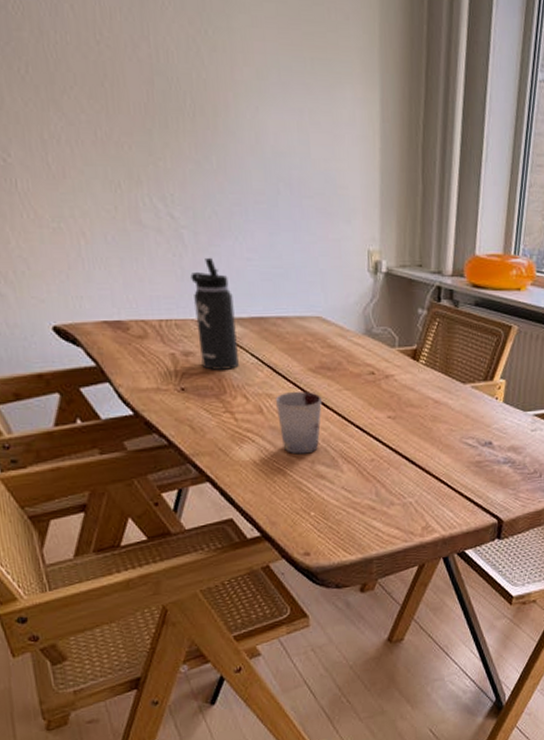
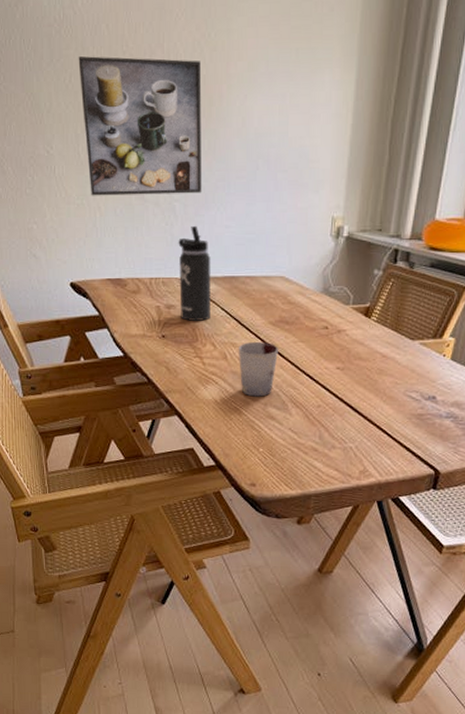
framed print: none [35,42,215,219] -> present [78,56,202,196]

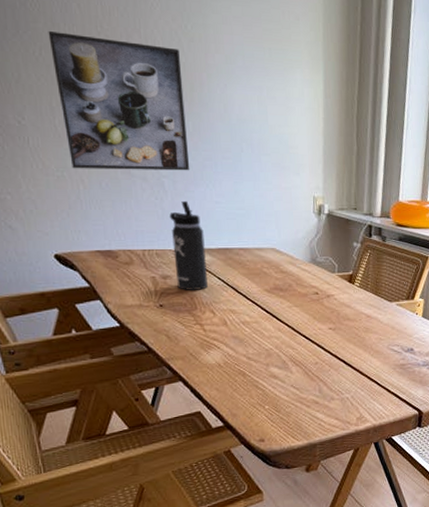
cup: present [238,341,278,397] -> none [237,307,276,359]

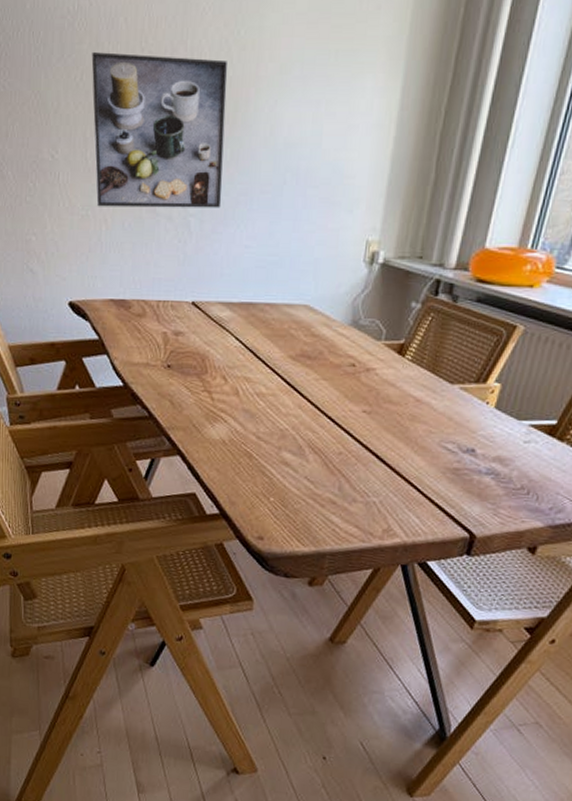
thermos bottle: present [169,200,208,290] -> none [189,244,227,351]

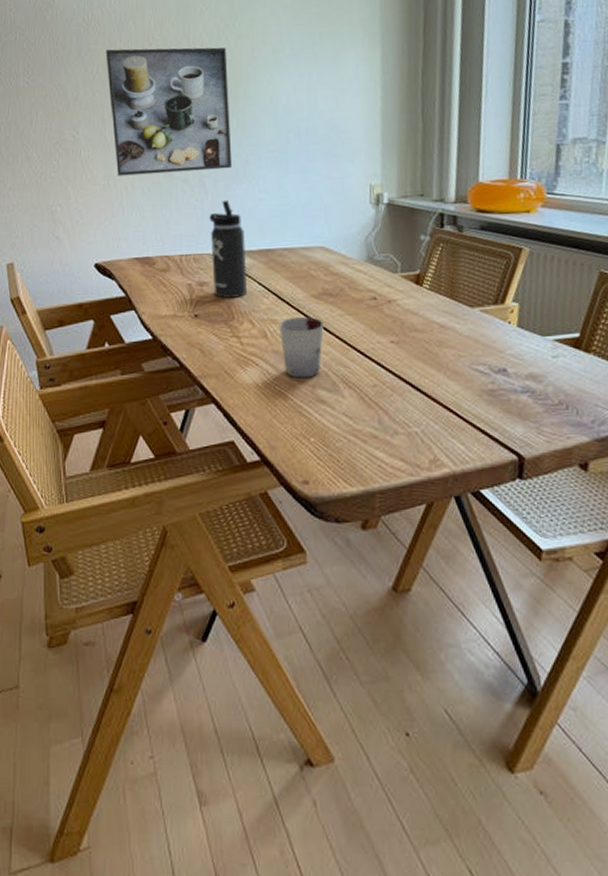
thermos bottle: none [189,244,227,351] -> present [209,200,247,298]
cup: none [252,376,297,440] -> present [279,316,324,378]

